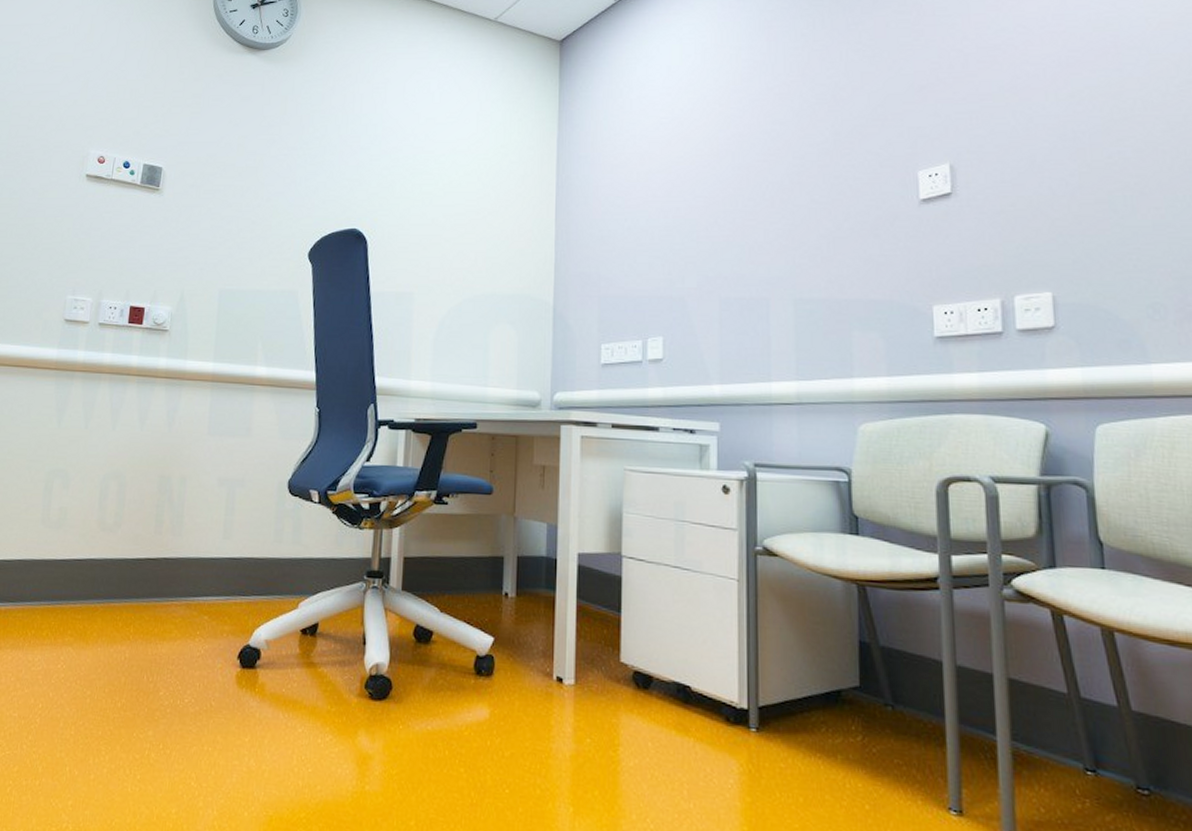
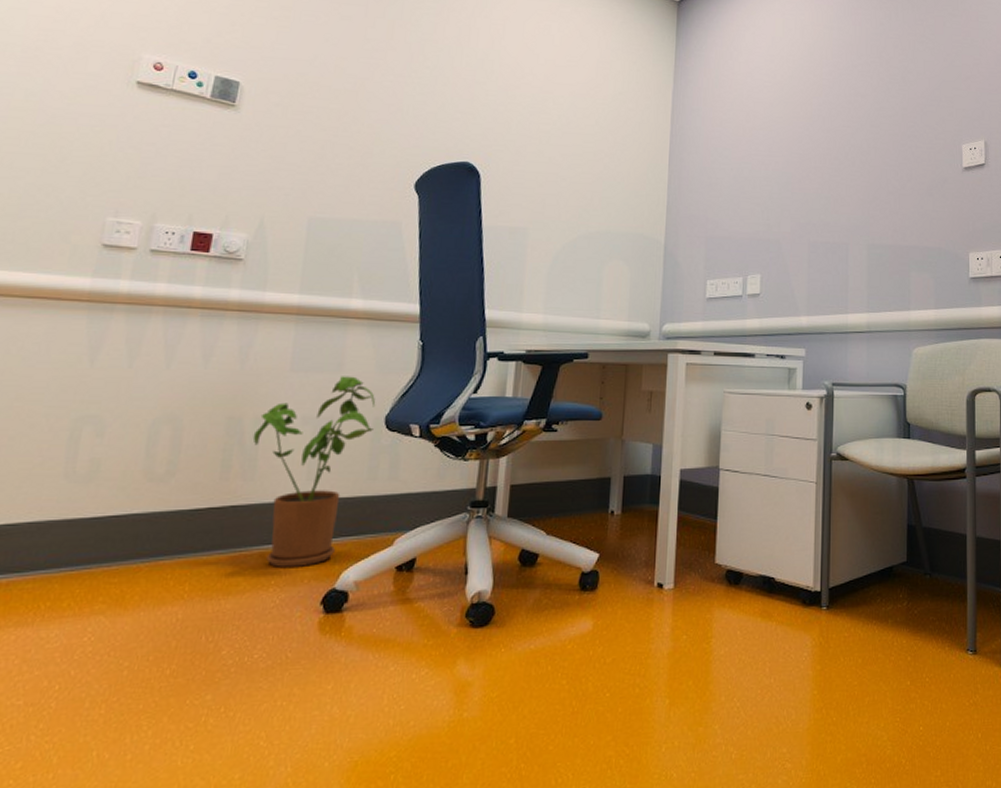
house plant: none [179,440,280,621] -> present [252,376,376,567]

